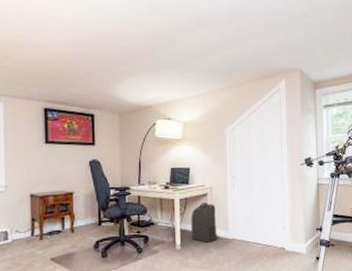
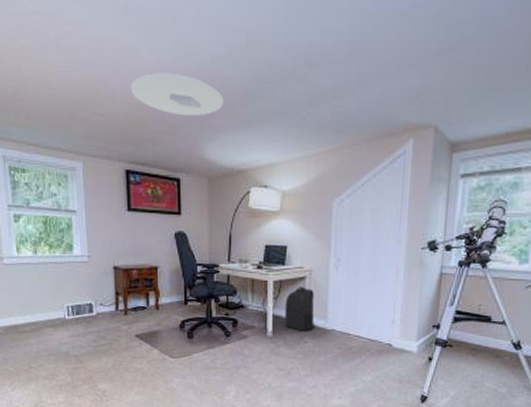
ceiling light: none [51,29,131,63] -> present [131,73,223,116]

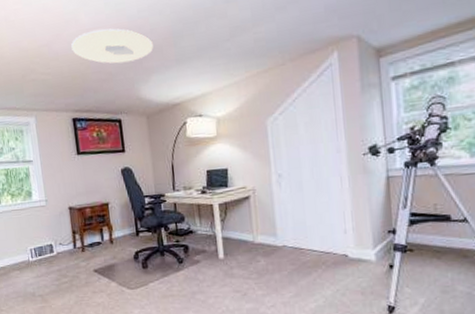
backpack: present [285,287,315,331] -> none [233,206,265,251]

